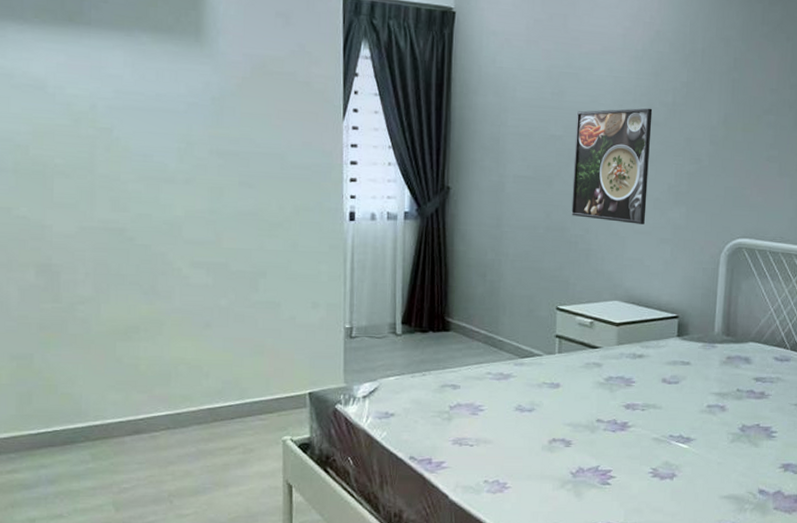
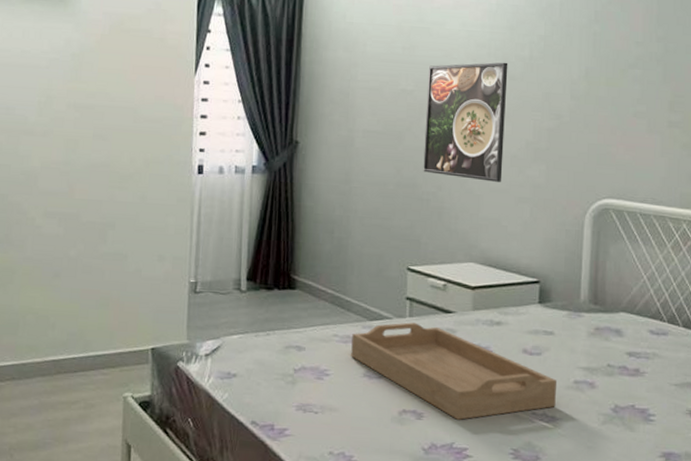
serving tray: none [504,358,693,445] -> present [351,322,558,420]

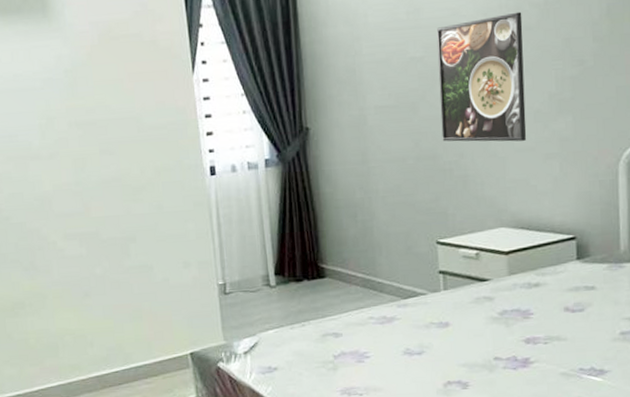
serving tray: present [351,322,558,420] -> none [388,295,603,385]

